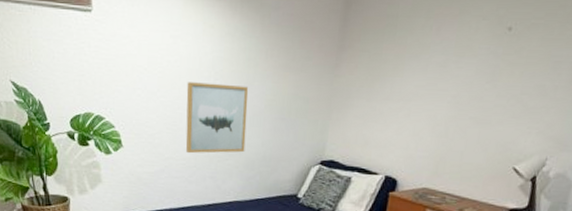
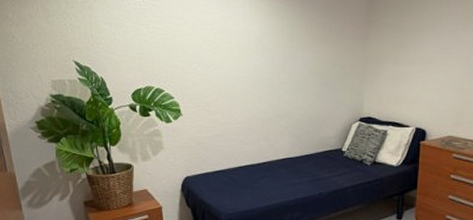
wall art: present [185,82,249,154] -> none [238,55,293,118]

